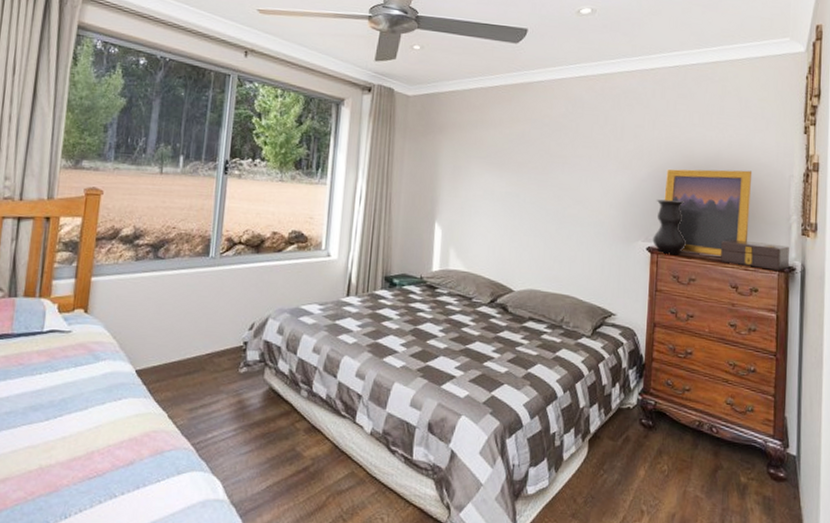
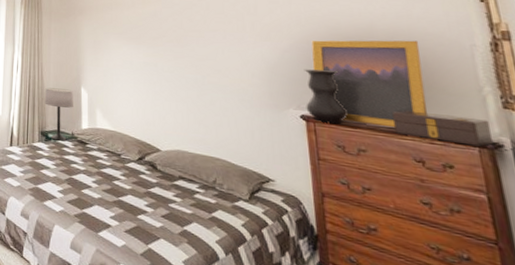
table lamp: none [392,223,426,287] -> present [45,87,73,141]

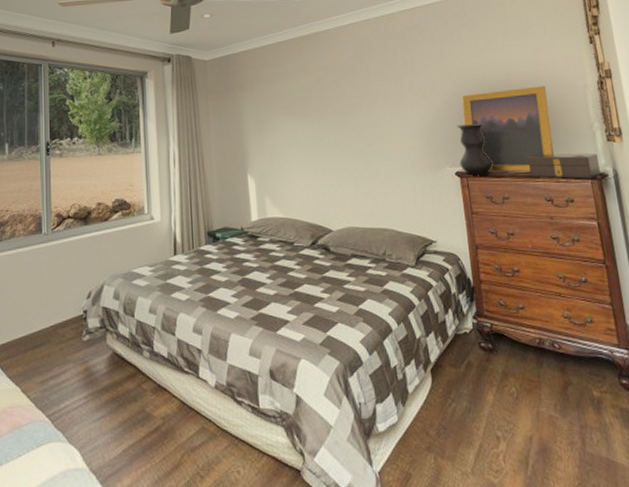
table lamp: present [45,87,73,141] -> none [208,179,240,239]

